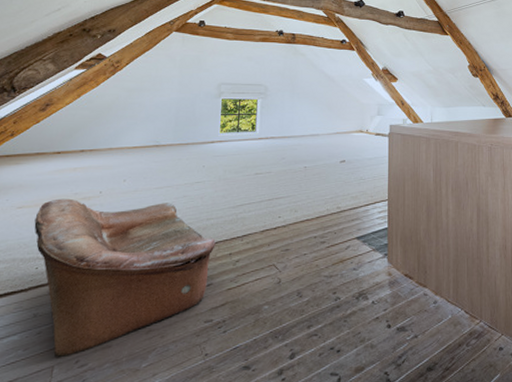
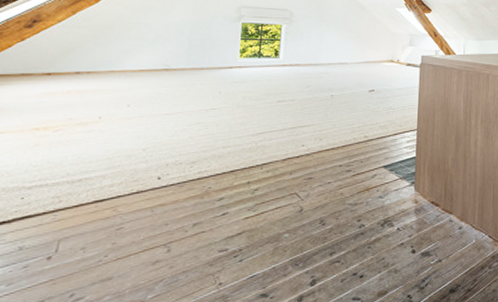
loveseat: present [34,198,216,358] -> none [18,123,233,293]

